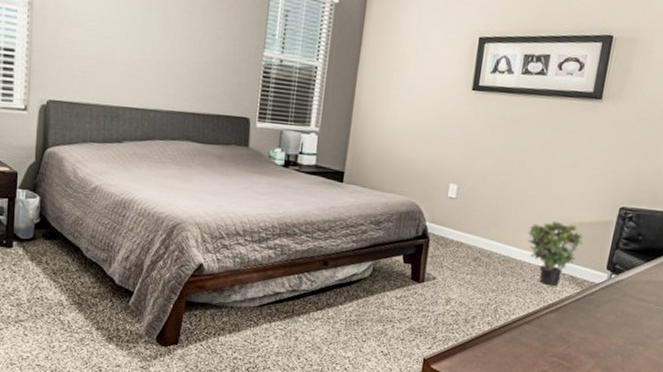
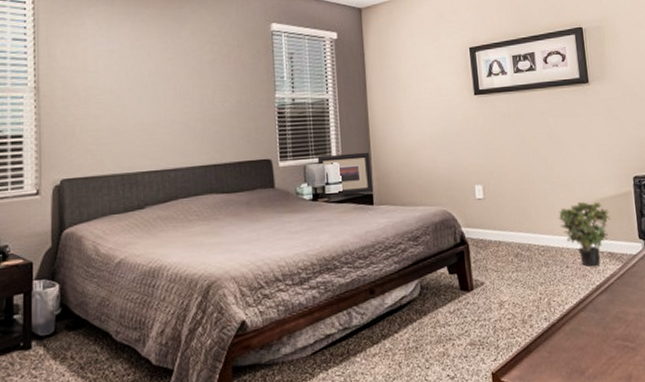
picture frame: none [292,124,349,170] -> present [317,152,374,197]

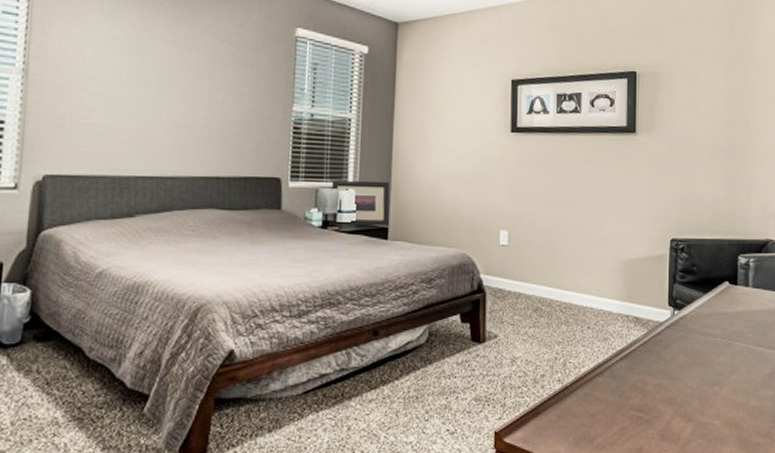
potted plant: present [558,201,611,267] -> none [585,259,642,329]

